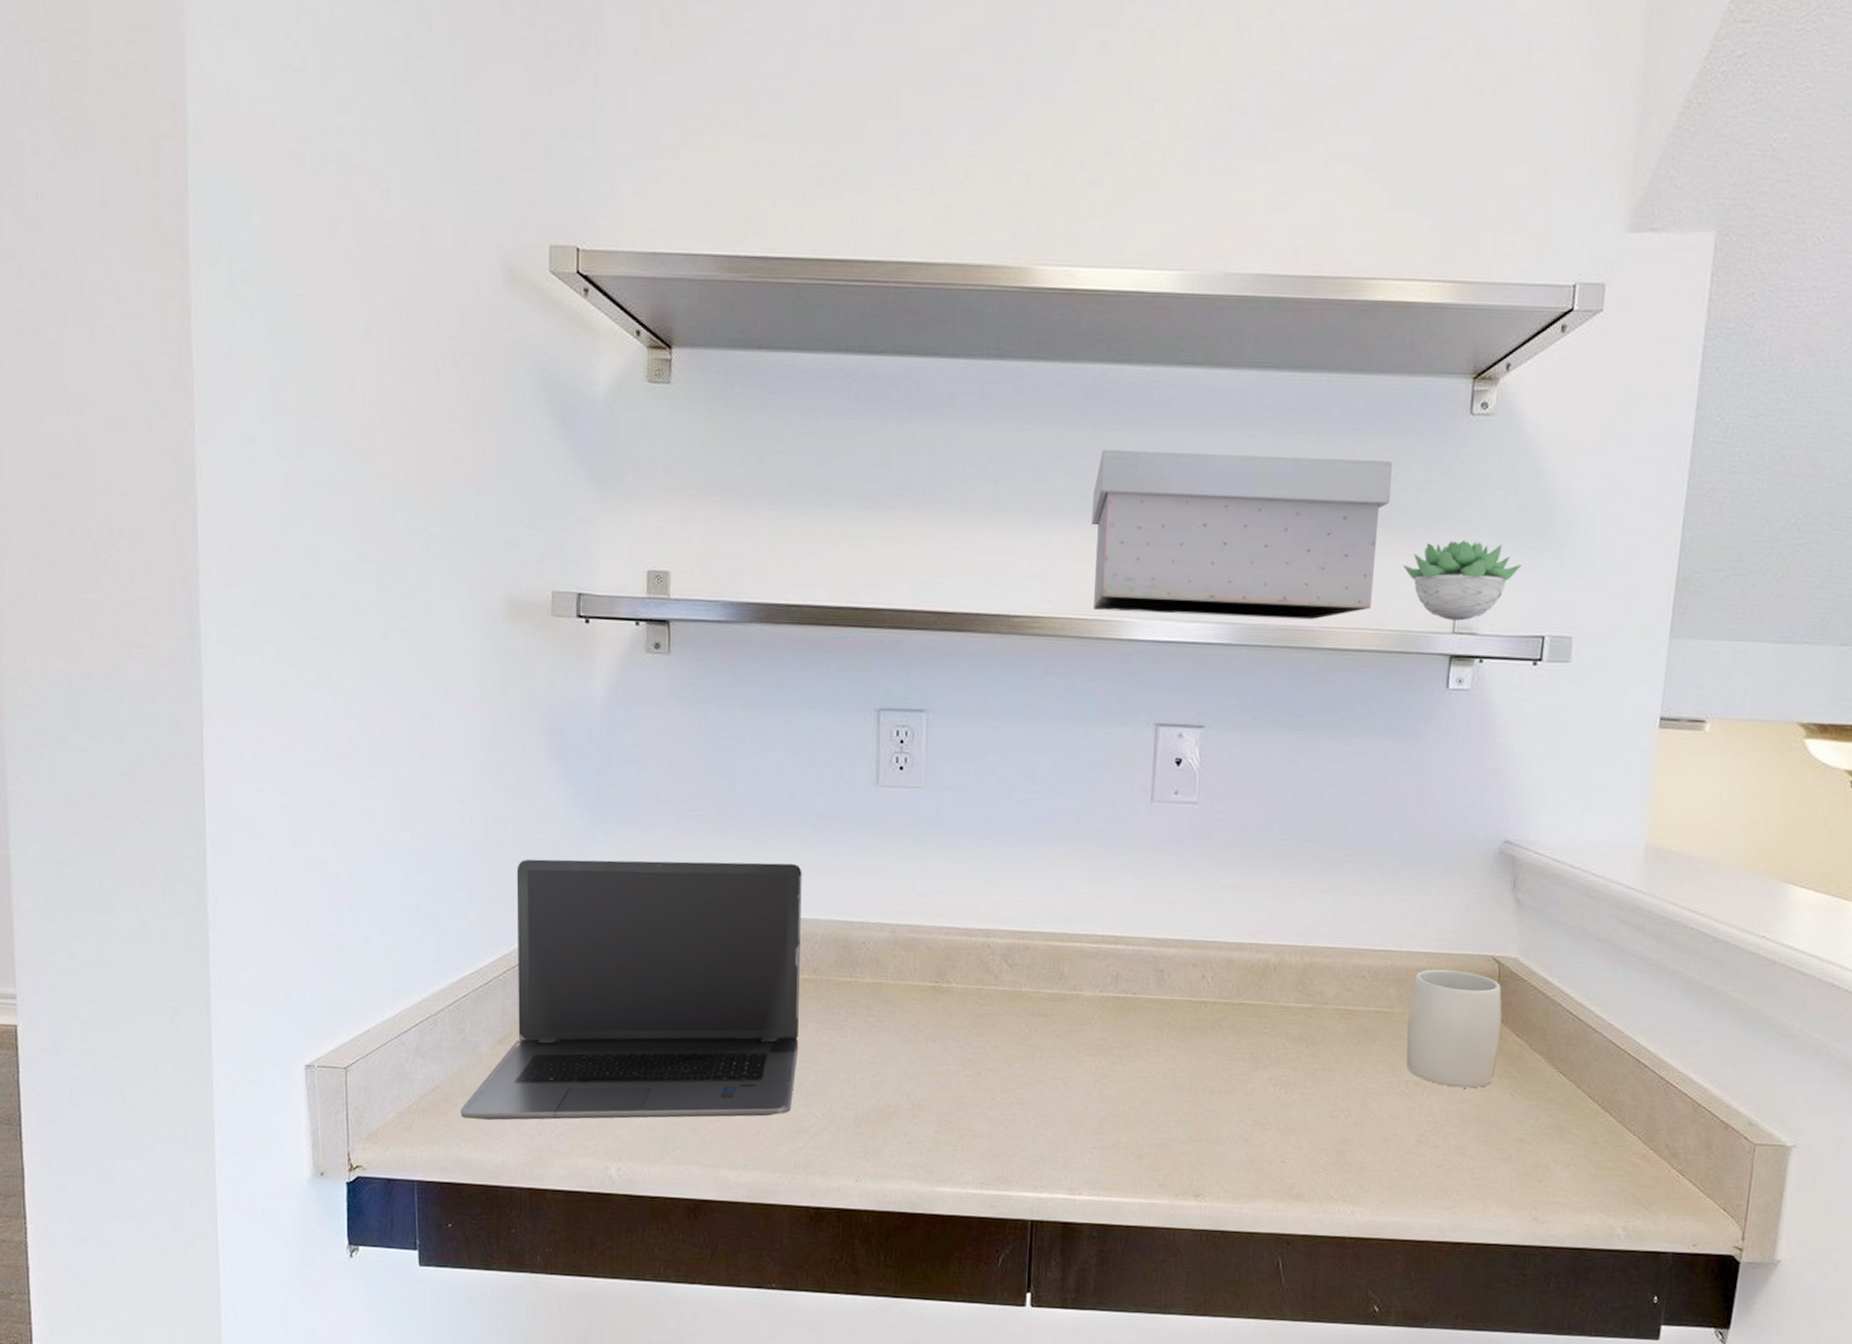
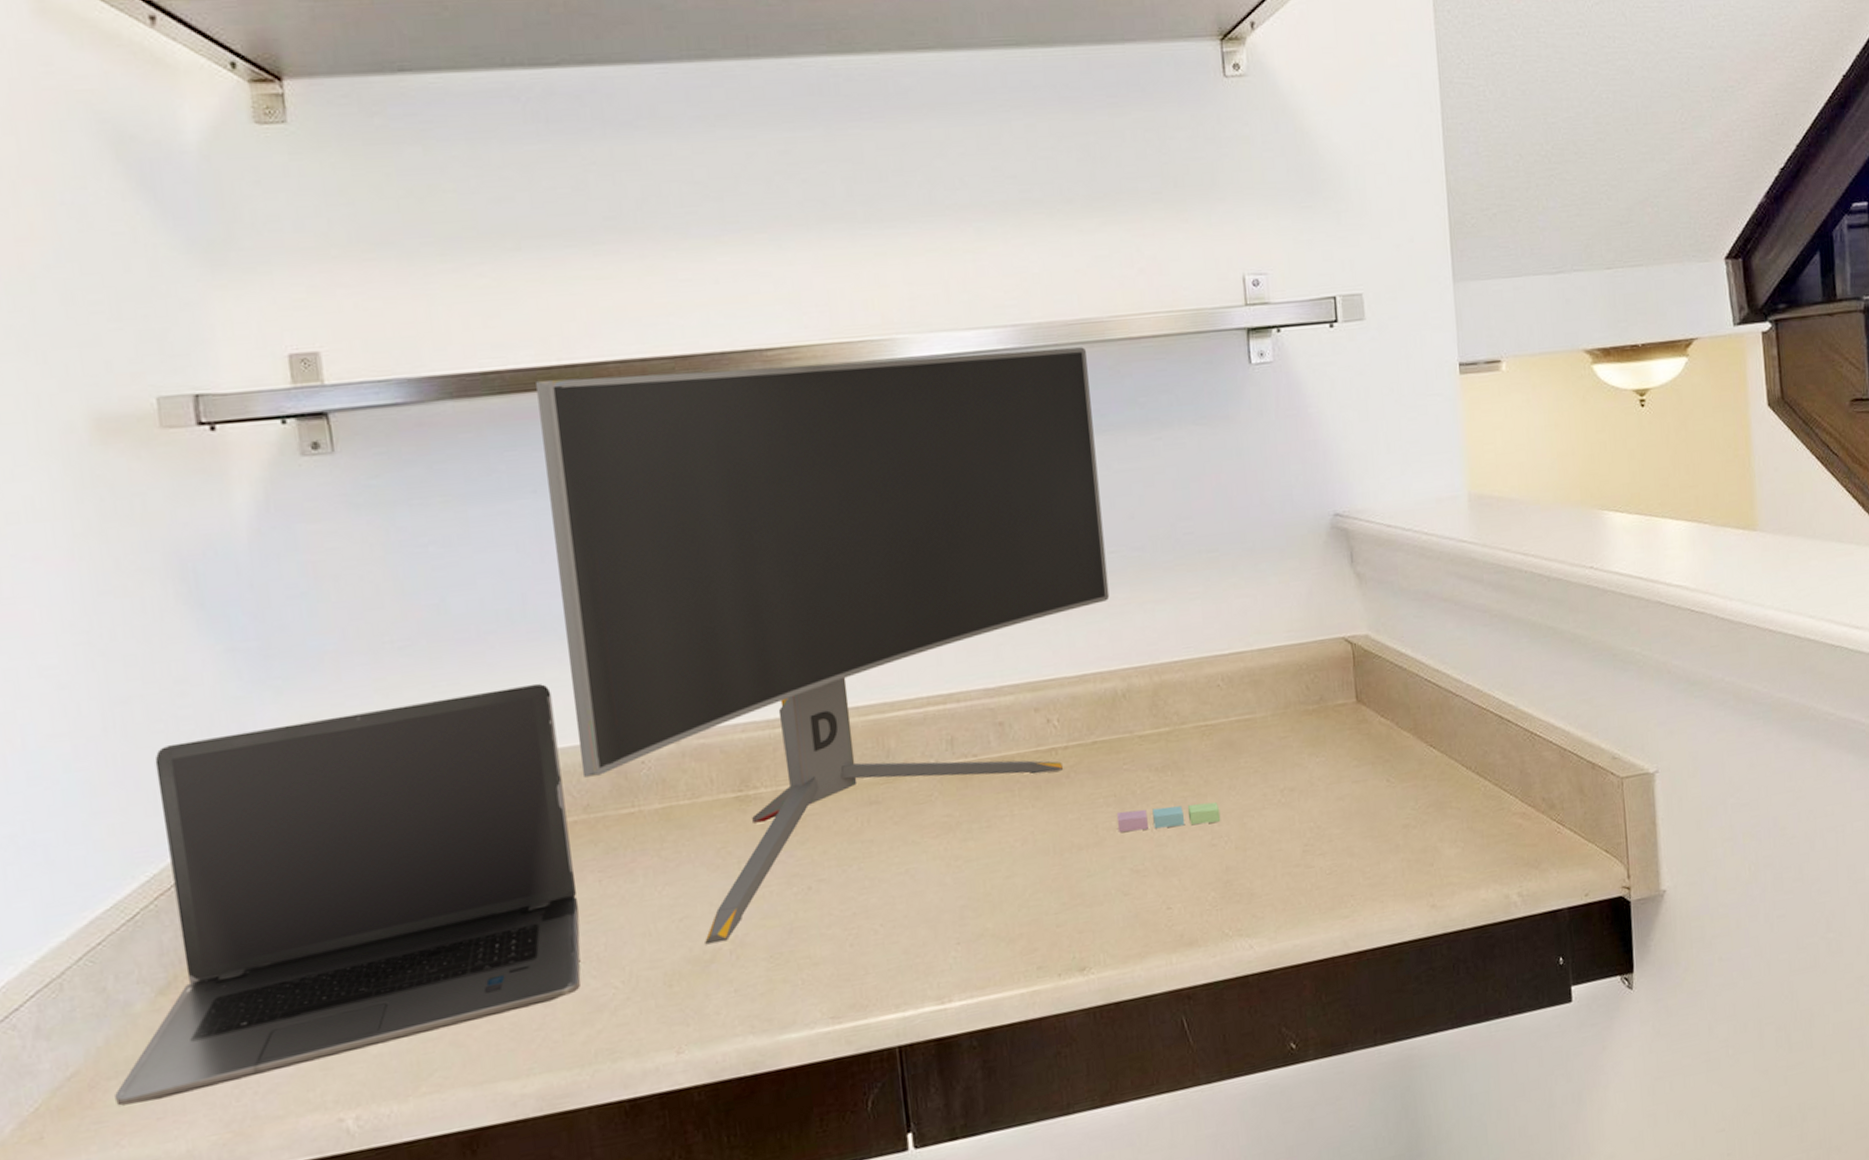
computer monitor: none [816,617,1293,1101] -> present [536,347,1110,945]
decorative box: present [1091,449,1392,620] -> none [836,133,1159,331]
sticky notes: none [1249,1068,1346,1097] -> present [1116,801,1221,832]
succulent plant: present [1402,540,1522,621] -> none [1183,207,1302,293]
mug: present [1406,969,1503,1088] -> none [1269,659,1368,786]

